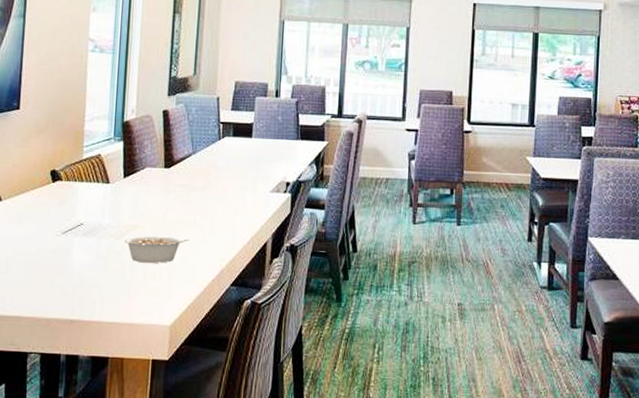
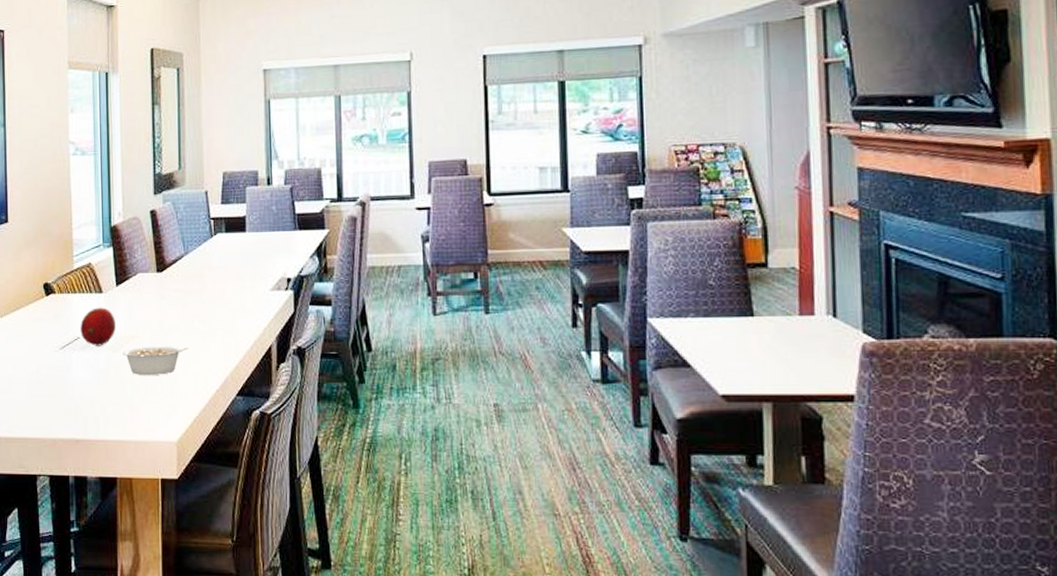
fruit: none [84,196,120,233] -> present [80,307,116,346]

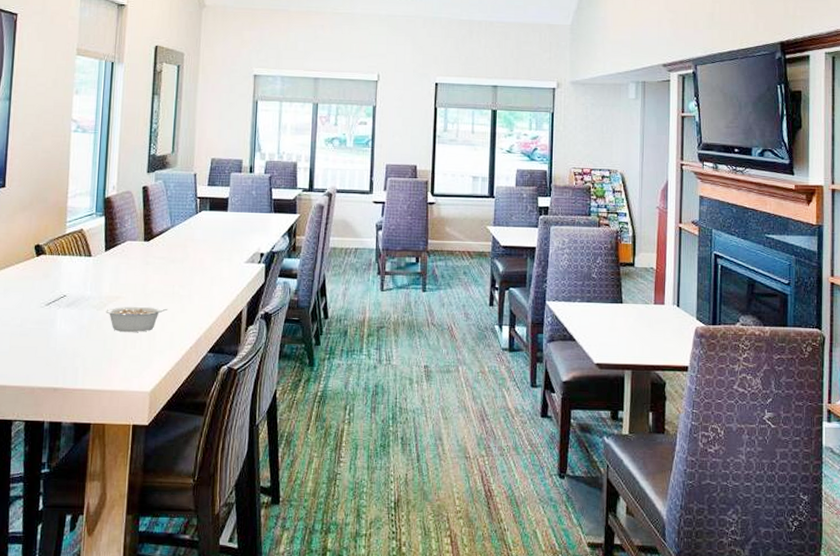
fruit: present [80,307,116,346] -> none [67,269,102,304]

